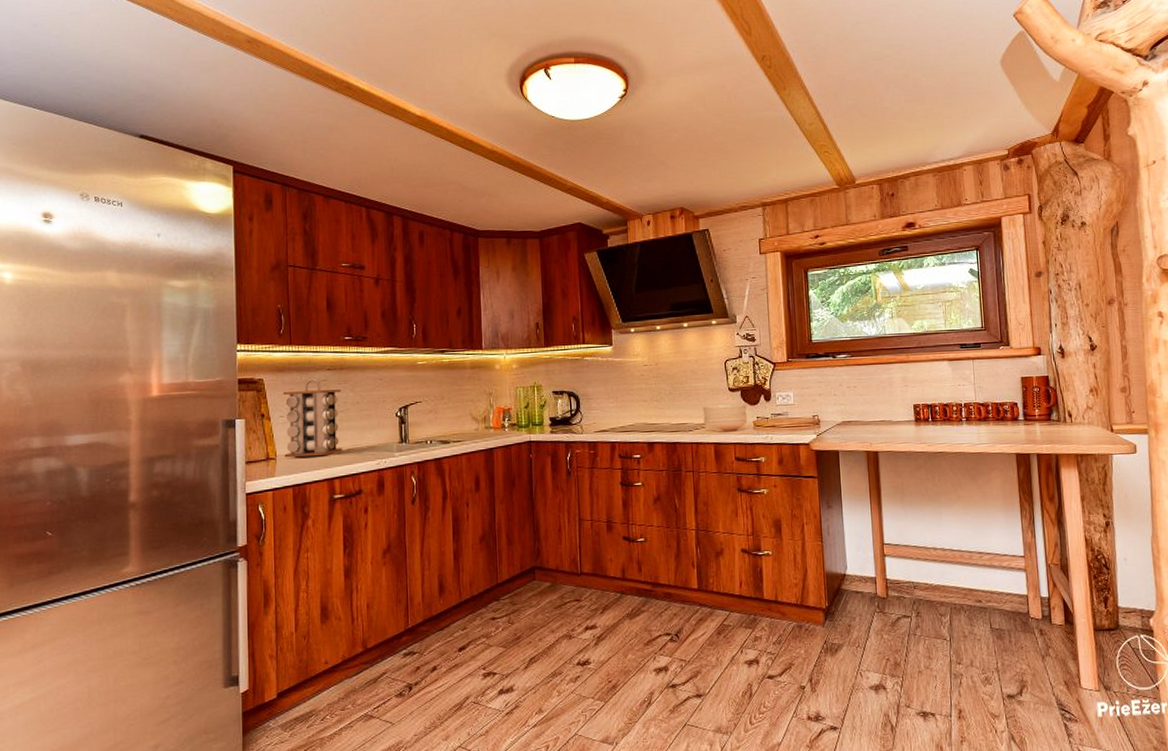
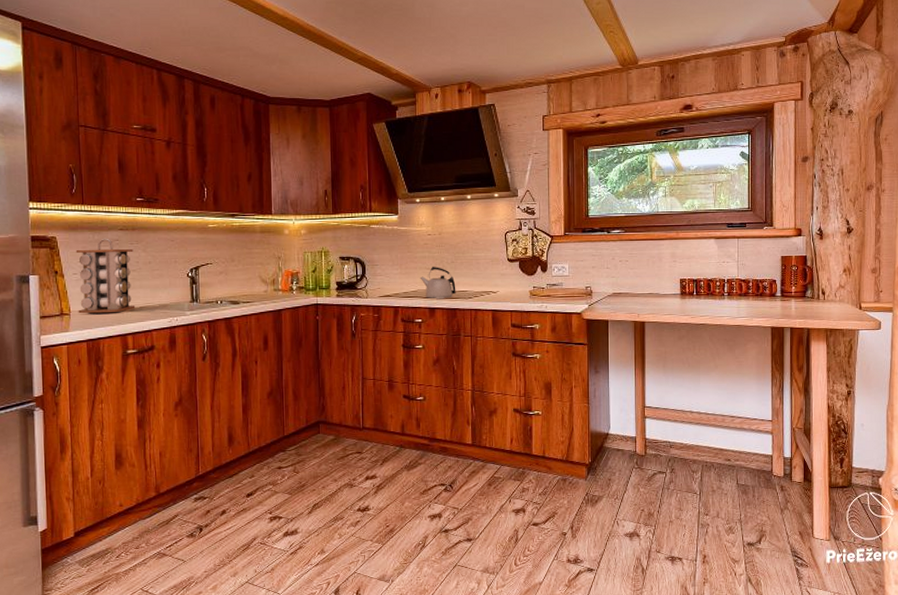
kettle: none [637,399,676,433] -> present [420,267,456,299]
bowl: present [703,403,747,433] -> none [482,273,524,300]

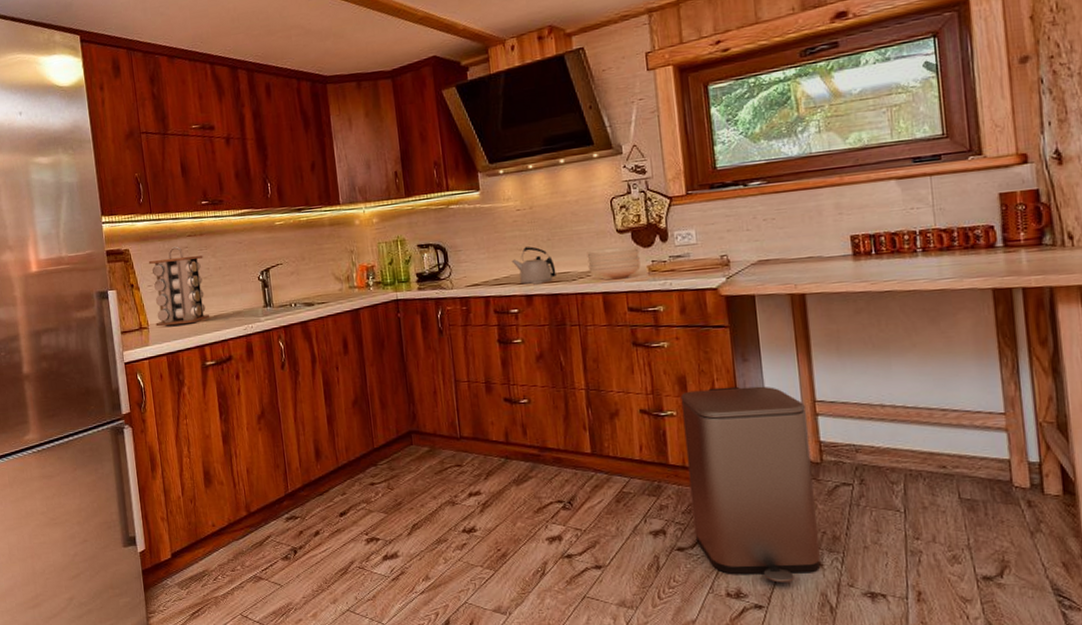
bowl: none [482,273,524,300] -> present [587,246,641,281]
pedal bin: none [546,393,638,550] -> present [680,386,820,583]

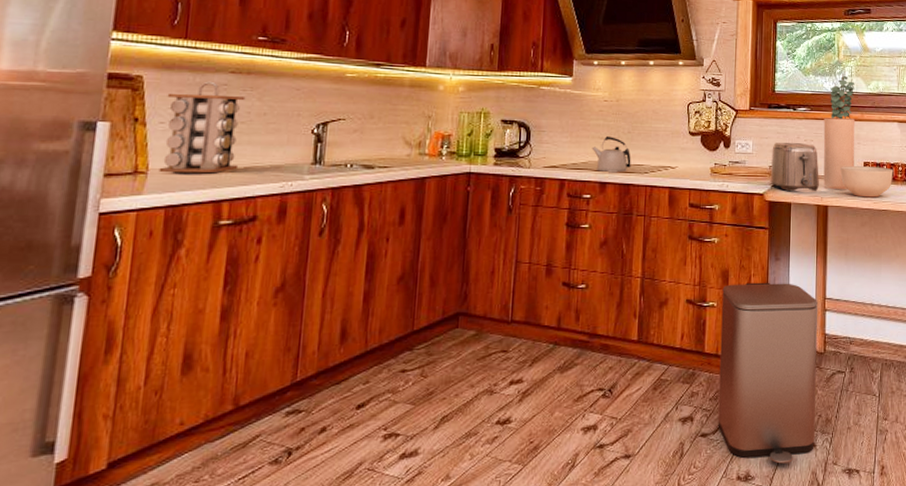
bowl: present [587,246,641,281] -> none [660,147,705,177]
toaster: none [721,223,790,283] -> present [770,143,819,192]
vase: none [787,126,838,274] -> present [823,70,856,190]
bowl: none [816,238,897,279] -> present [839,166,894,198]

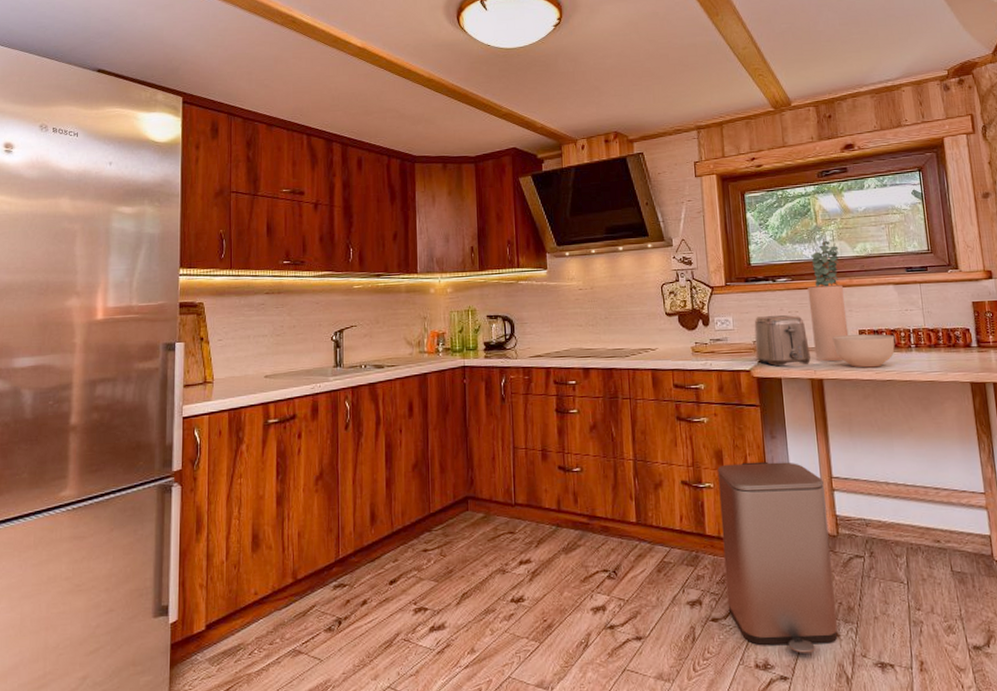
spice rack: present [159,81,246,175] -> none [221,302,279,383]
kettle: present [591,136,631,173] -> none [572,323,612,359]

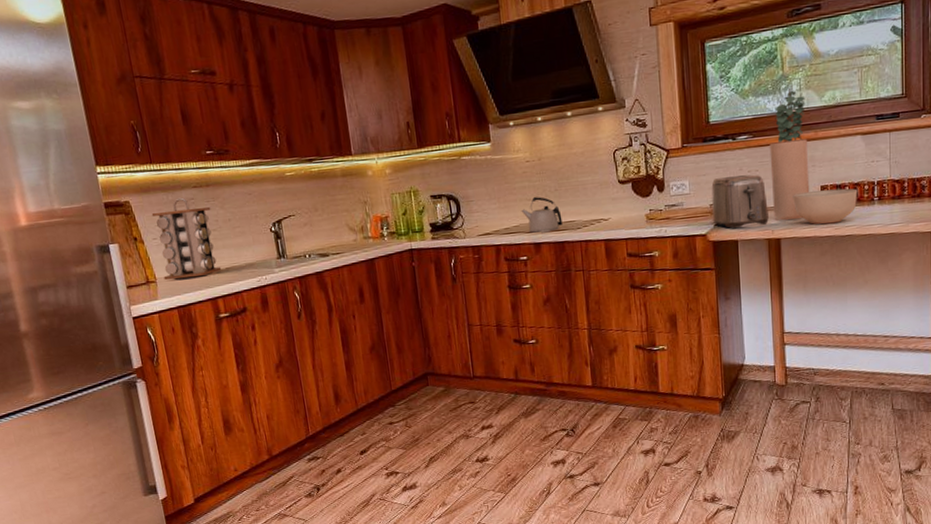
spice rack: none [221,302,279,383] -> present [151,197,222,280]
kettle: none [572,323,612,359] -> present [521,197,563,233]
pedal bin: present [717,461,837,653] -> none [671,321,781,487]

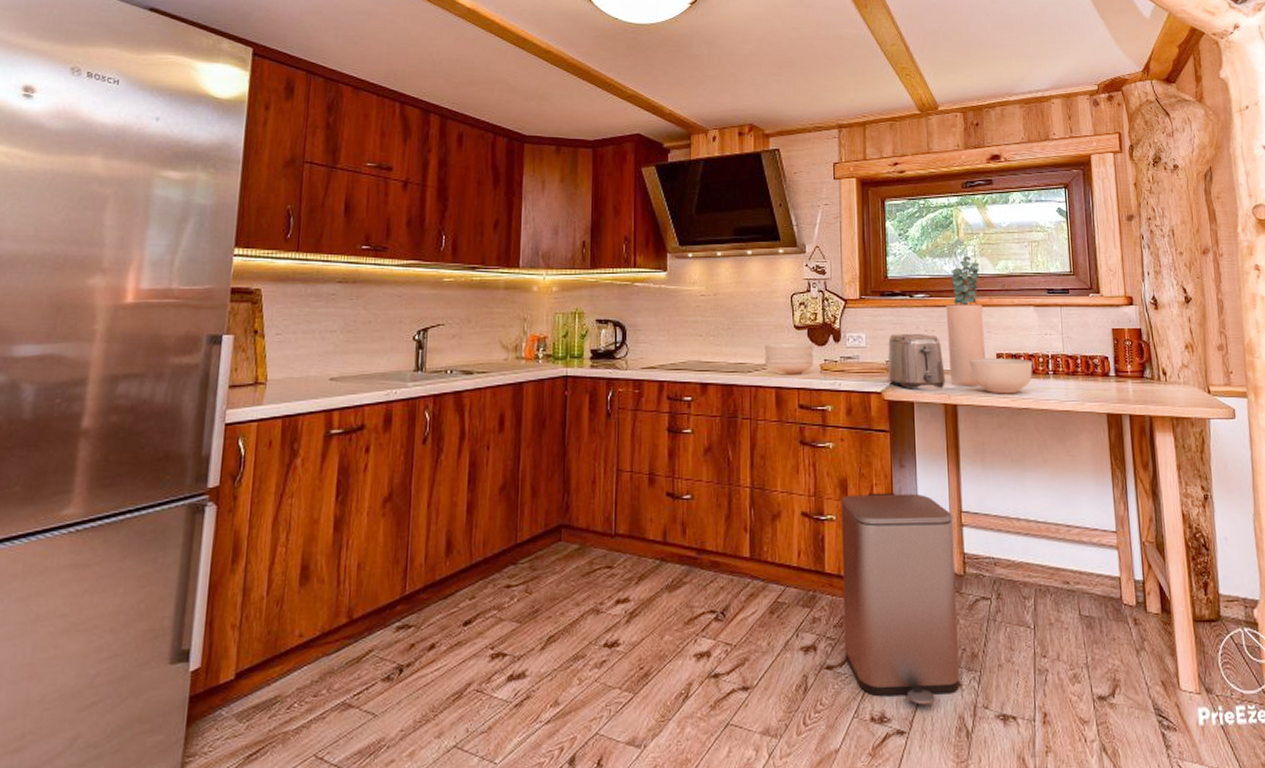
spice rack: present [151,197,222,280] -> none [276,291,352,385]
kettle: present [521,197,563,233] -> none [690,333,733,373]
bowl: none [591,196,639,229] -> present [764,343,814,375]
pedal bin: none [671,321,781,487] -> present [841,492,959,705]

